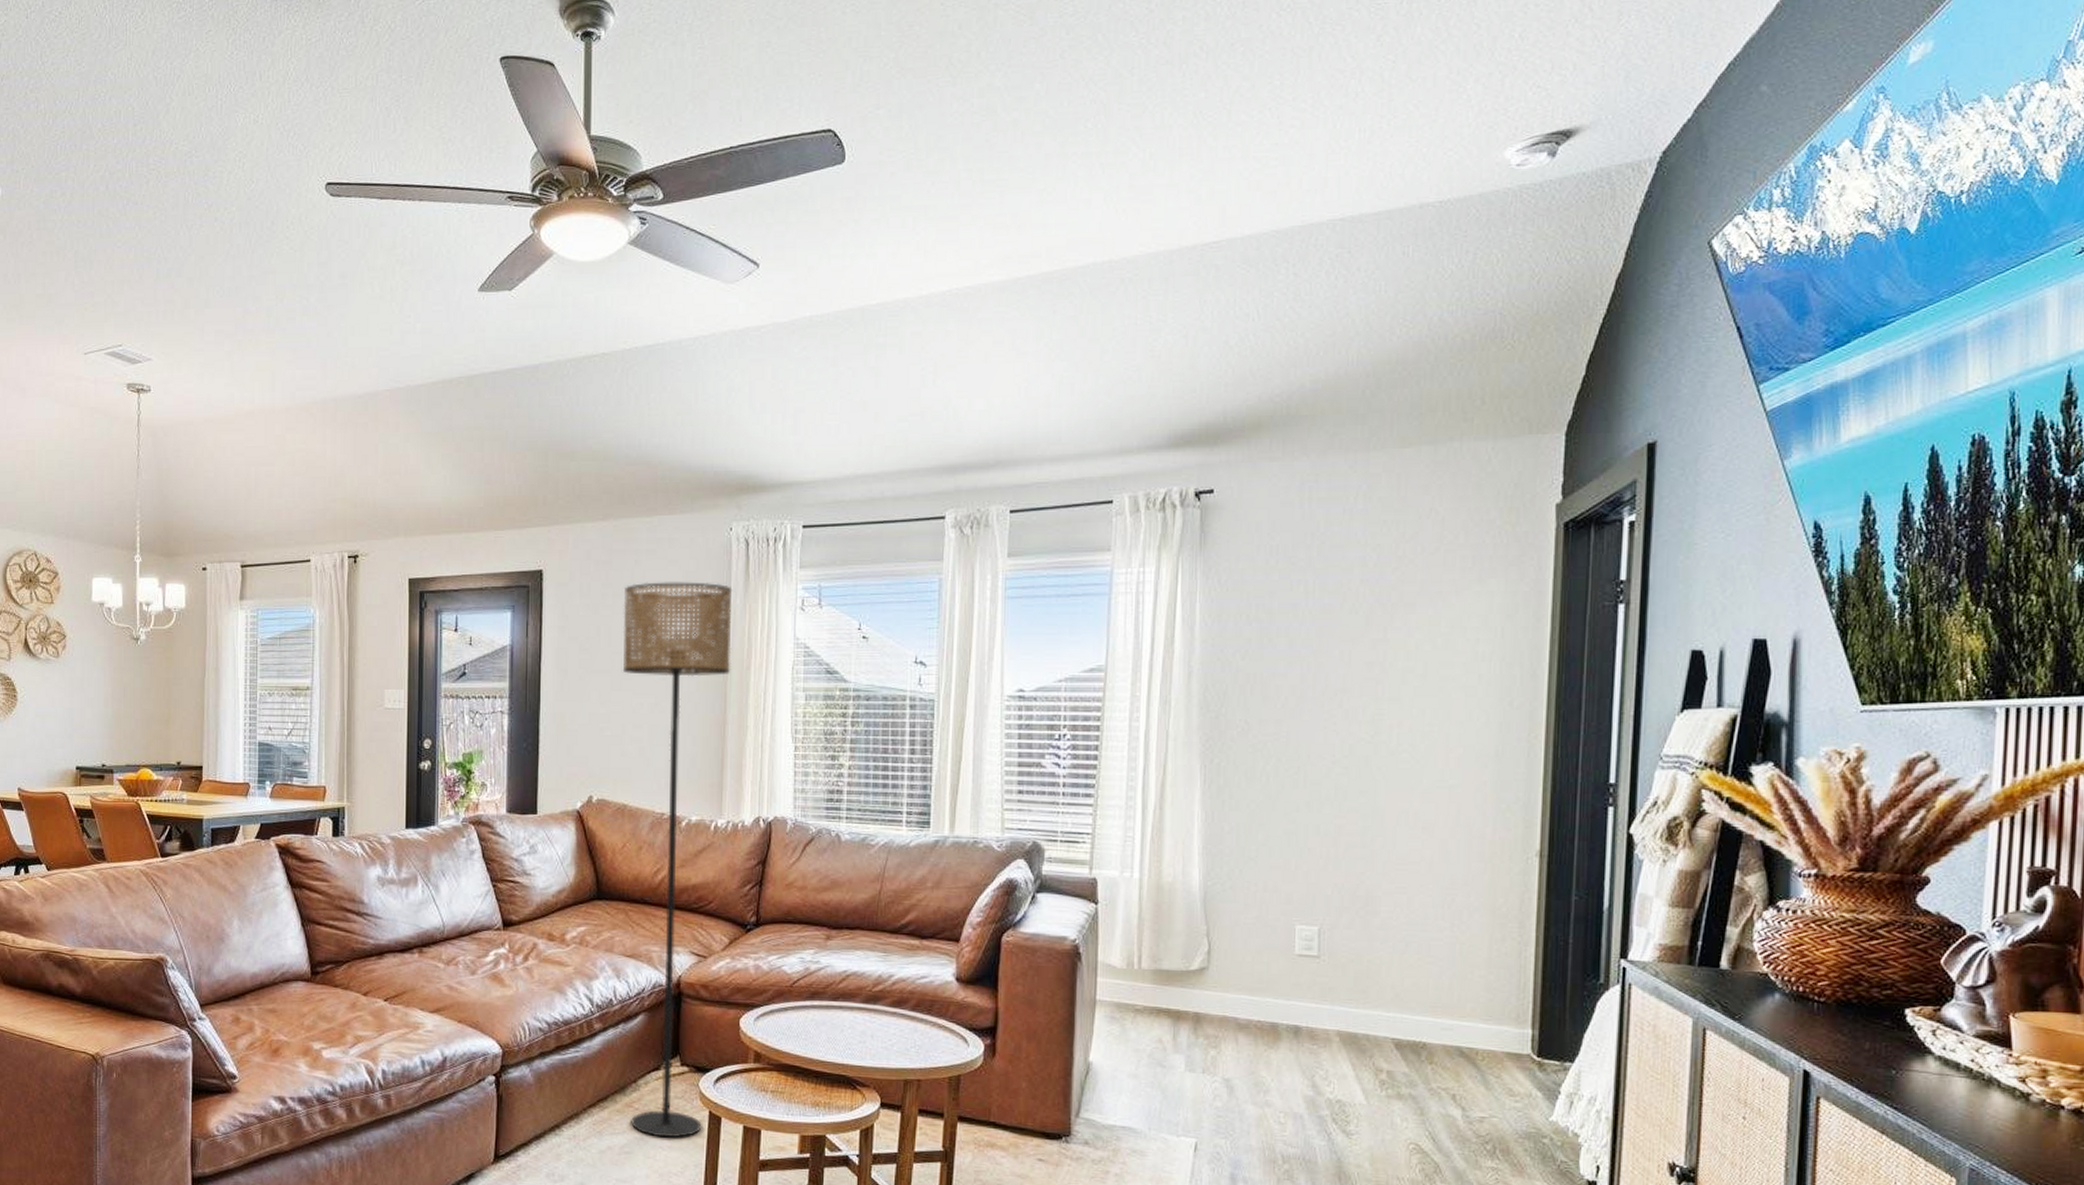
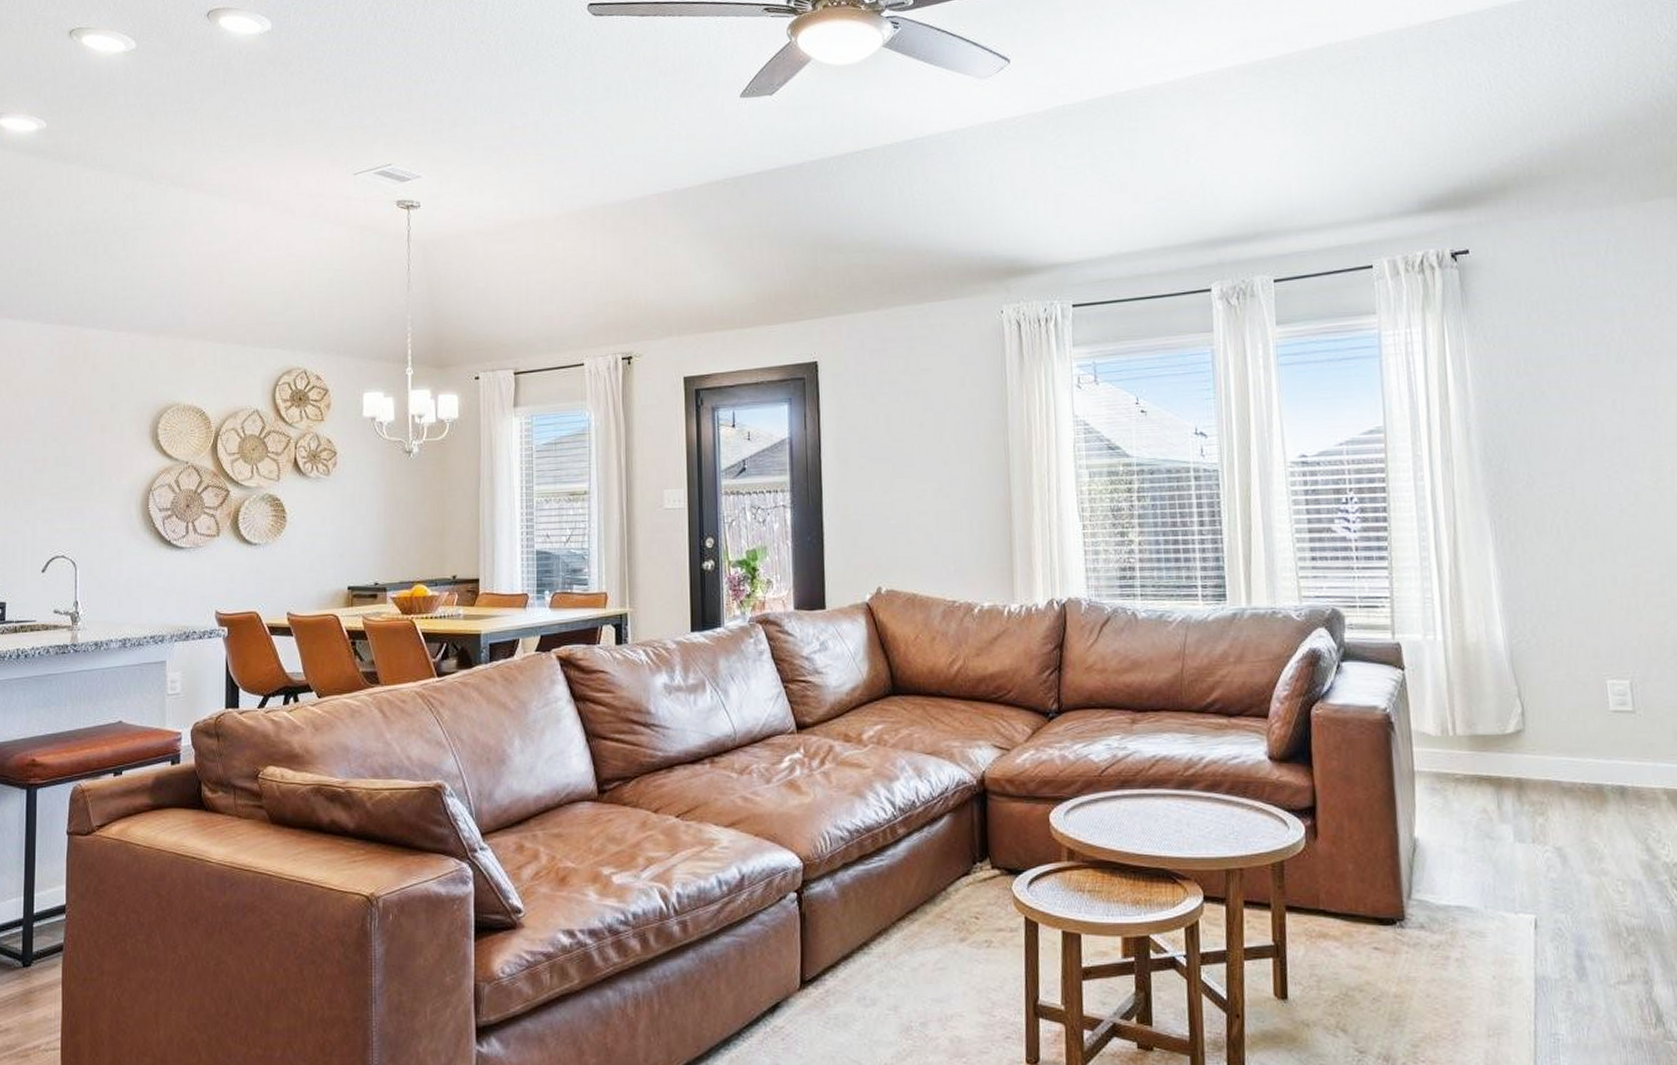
floor lamp: present [622,582,733,1138] -> none [900,365,1018,949]

